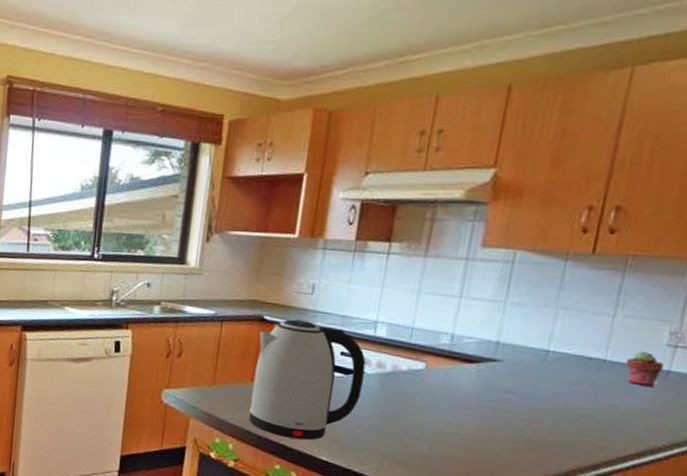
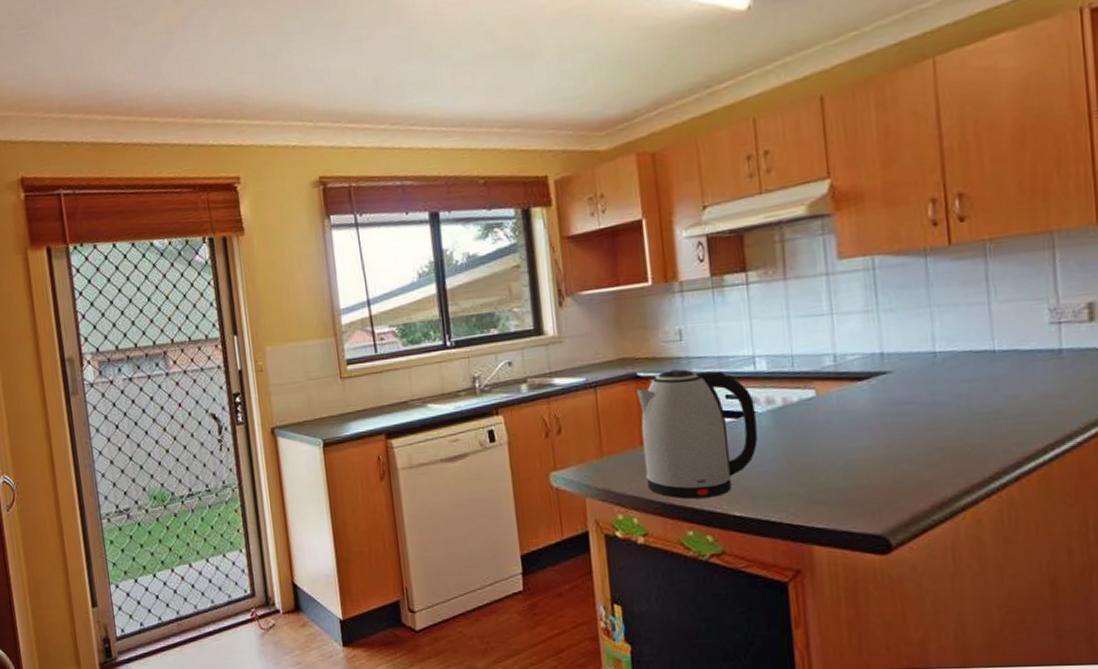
potted succulent: present [625,351,664,386] -> none [1014,334,1053,370]

